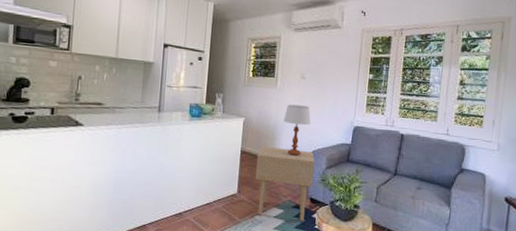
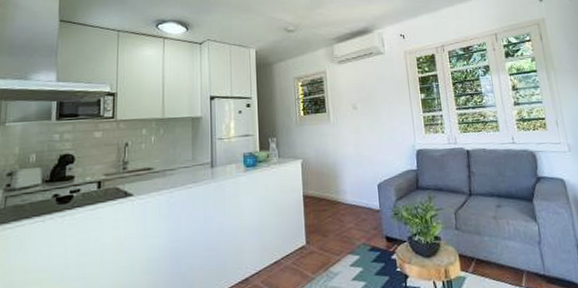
side table: present [255,146,315,222] -> none [321,184,386,267]
table lamp: present [283,104,311,156] -> none [342,136,371,192]

